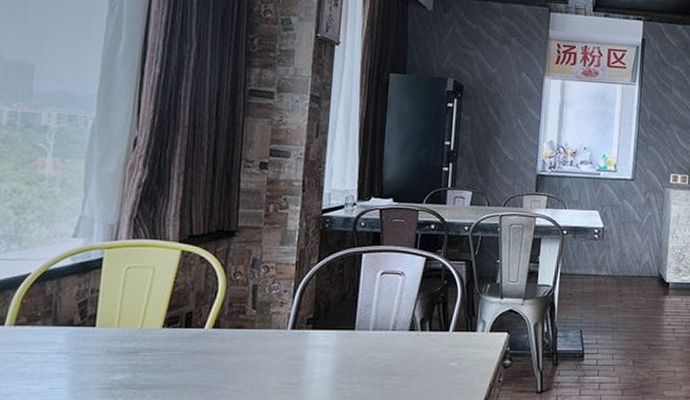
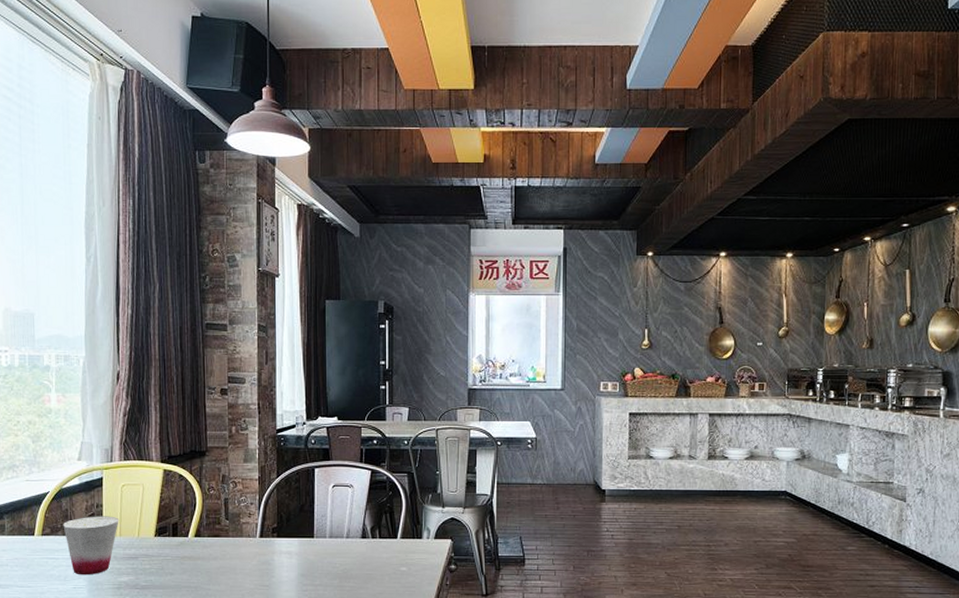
cup: none [44,303,119,373] -> present [63,516,119,576]

